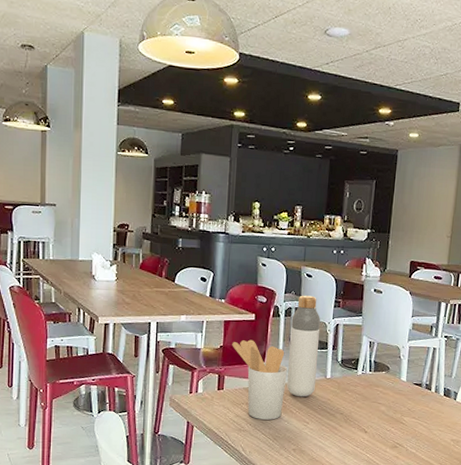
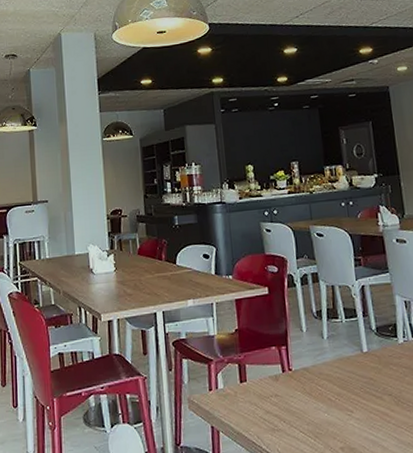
utensil holder: present [232,339,287,420] -> none [248,317,319,414]
bottle: present [287,295,321,397] -> none [309,257,352,380]

